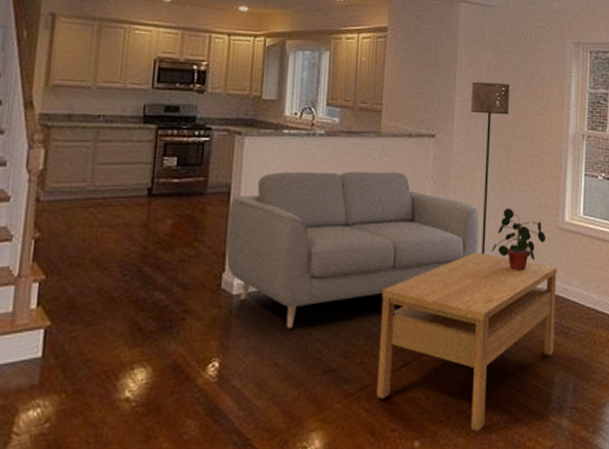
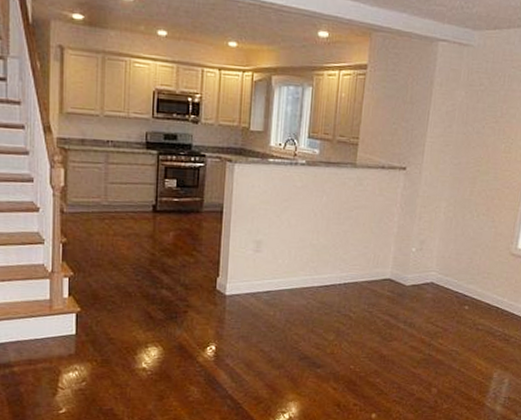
sofa: present [225,171,480,328] -> none [219,195,441,324]
coffee table: present [376,252,557,431] -> none [343,270,506,409]
floor lamp: present [471,81,510,255] -> none [440,119,480,273]
potted plant: present [491,207,545,271] -> none [449,234,499,289]

